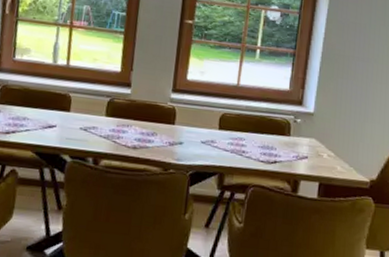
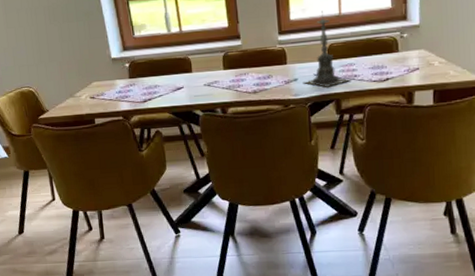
candle holder: none [188,77,238,158] -> present [302,11,351,87]

